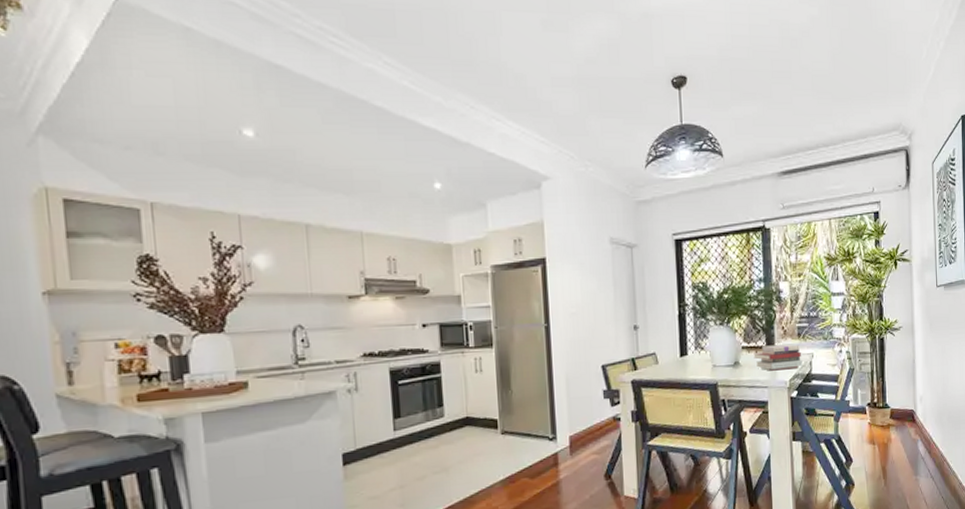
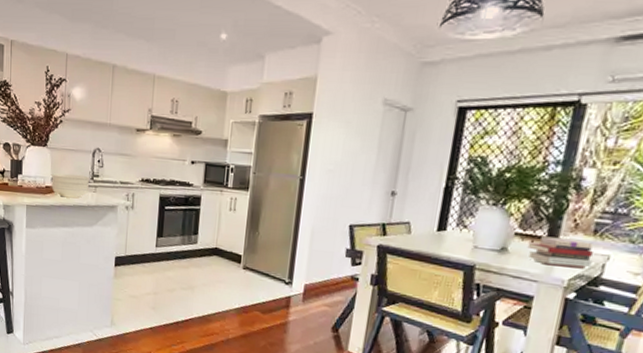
bowl: none [236,360,294,393] -> present [51,173,90,199]

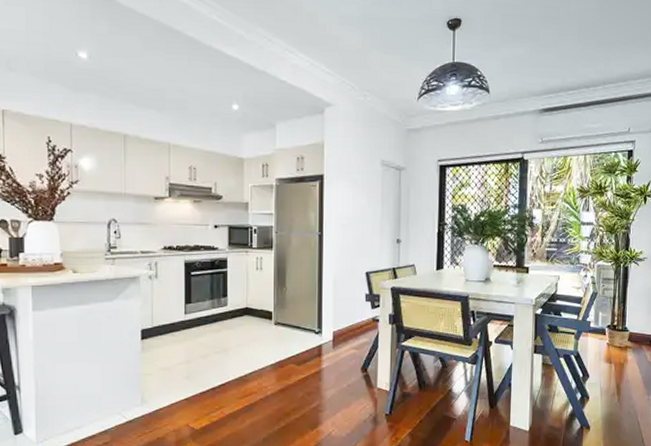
books: present [527,236,593,269] -> none [504,266,549,289]

